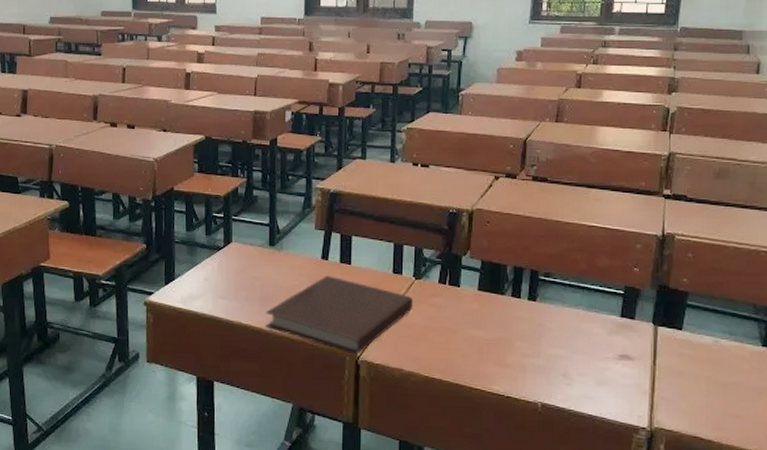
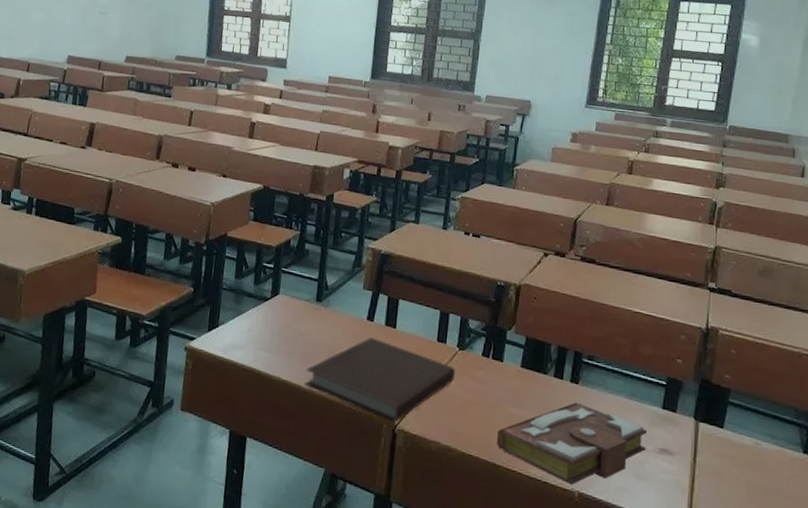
book: none [458,319,606,397] -> present [496,402,647,485]

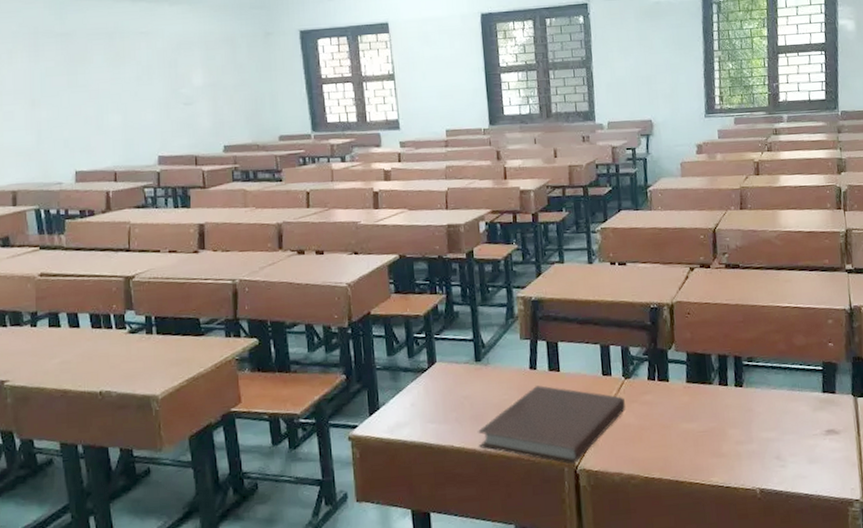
book: present [496,402,647,485] -> none [674,404,814,484]

